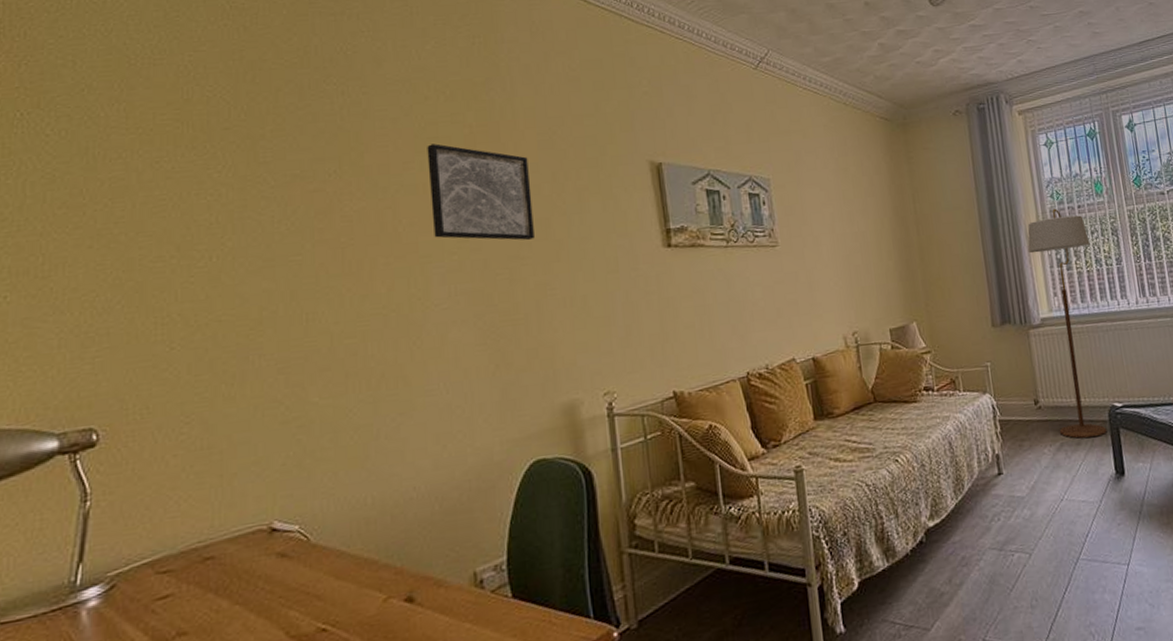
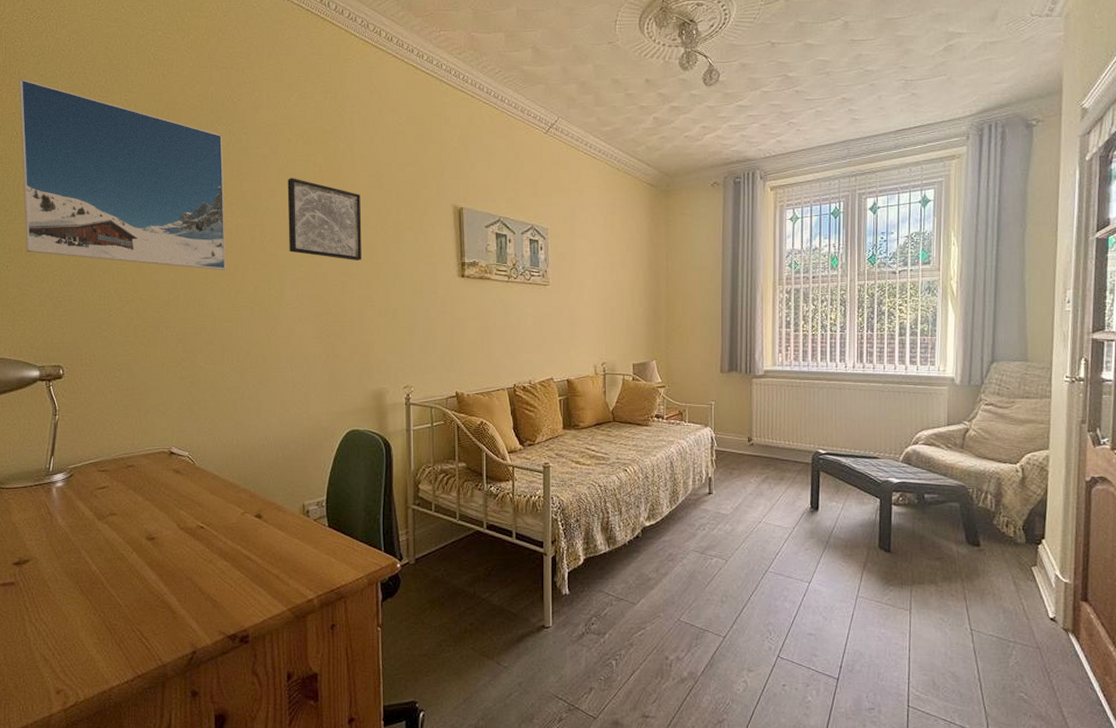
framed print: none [25,42,345,275] -> present [19,79,226,270]
floor lamp: present [1027,208,1107,439] -> none [761,277,819,476]

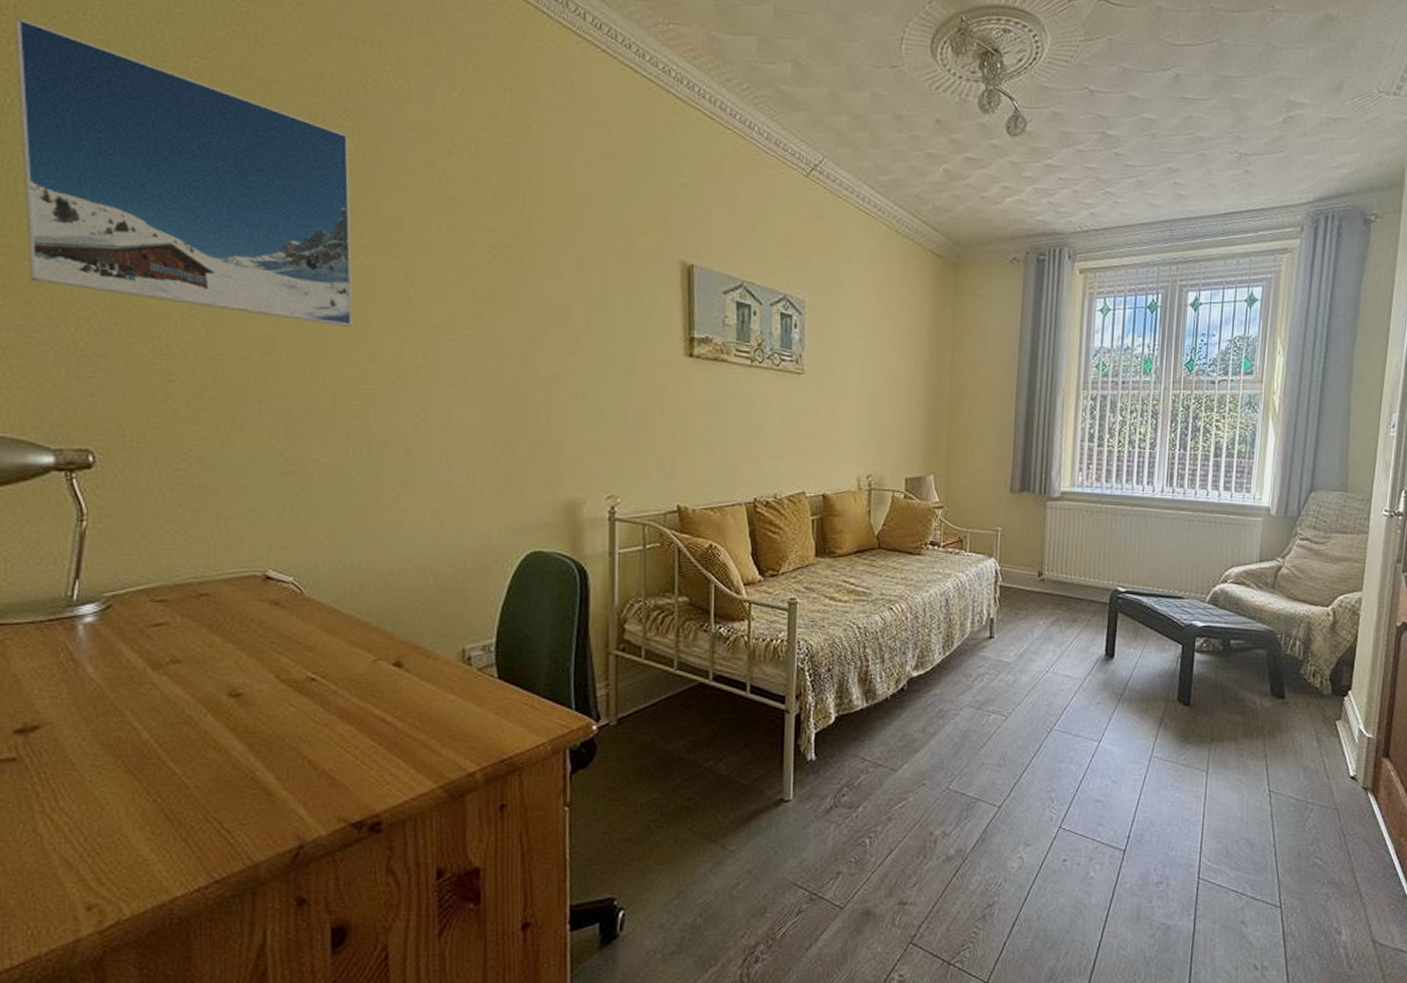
wall art: present [287,178,362,261] -> none [445,205,553,327]

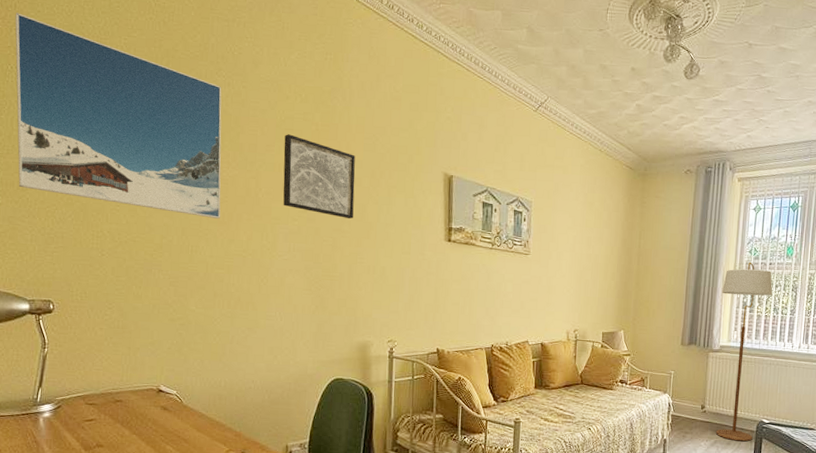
wall art: none [445,205,553,327] -> present [283,134,355,219]
floor lamp: none [1057,380,1127,617] -> present [715,262,773,442]

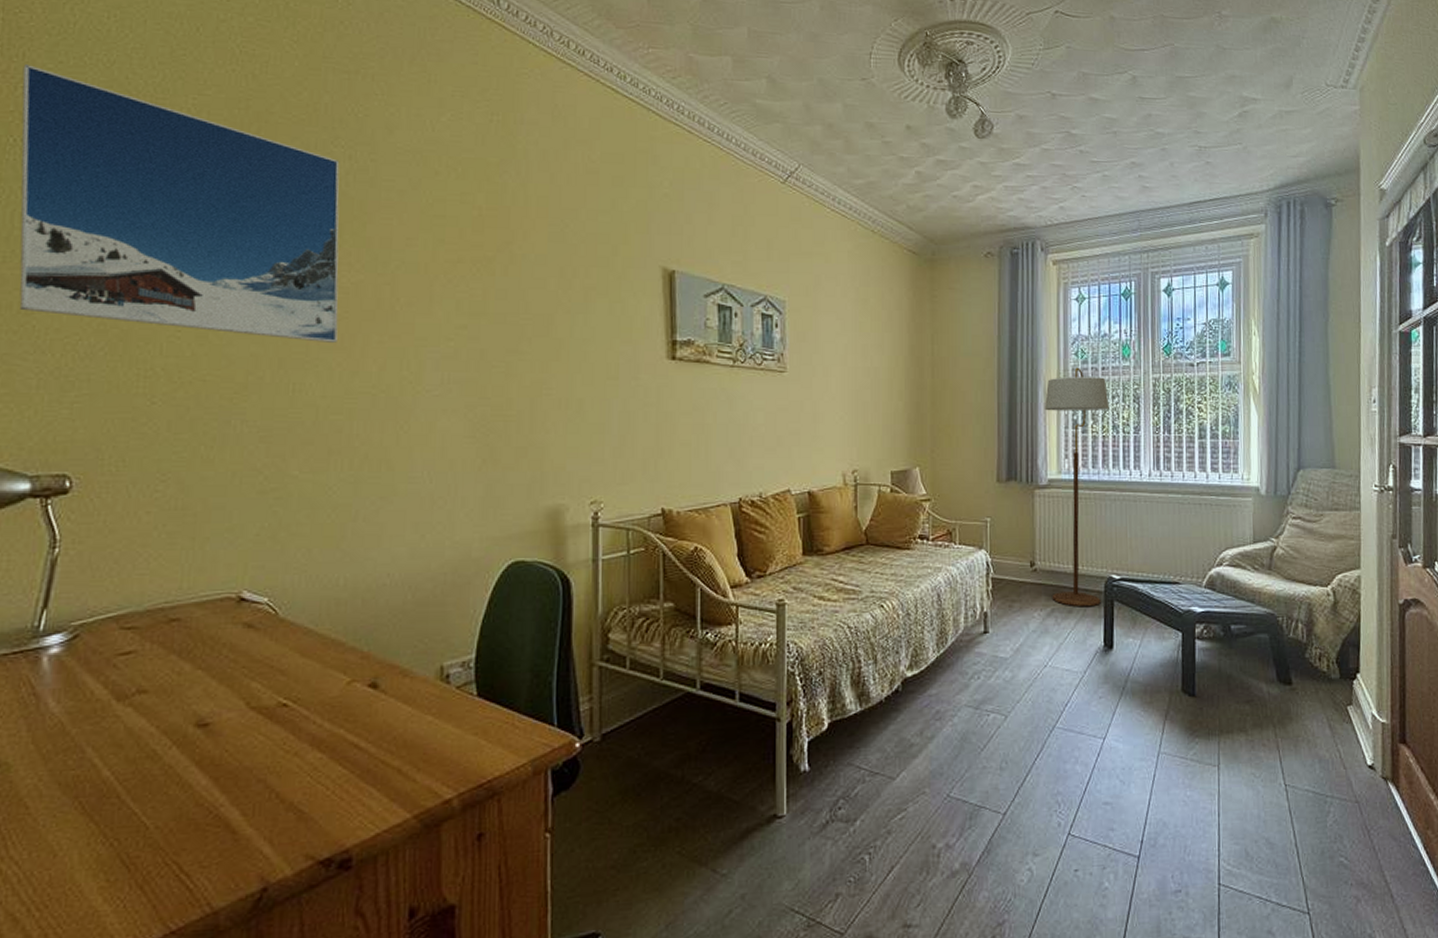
wall art: present [283,134,355,219] -> none [431,222,537,336]

